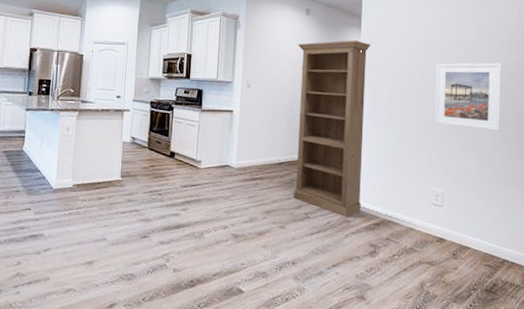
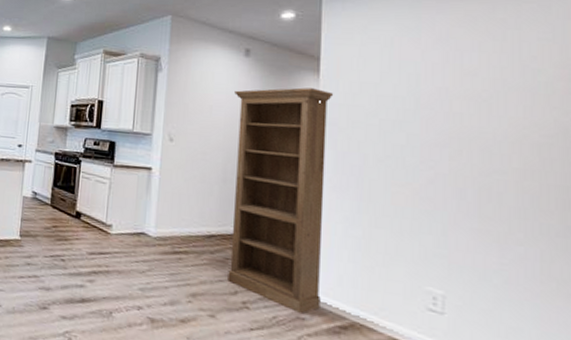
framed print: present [434,62,503,131] -> none [428,120,537,217]

